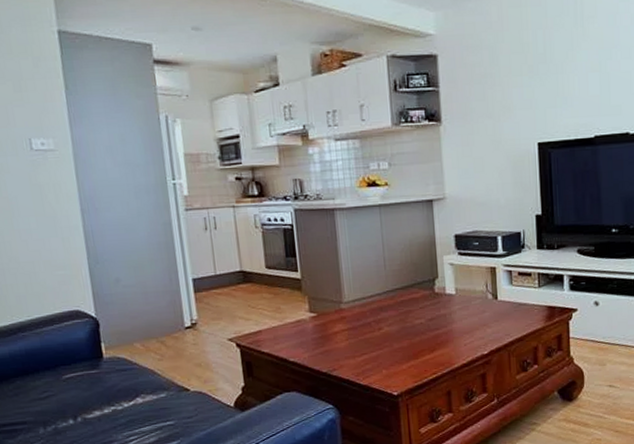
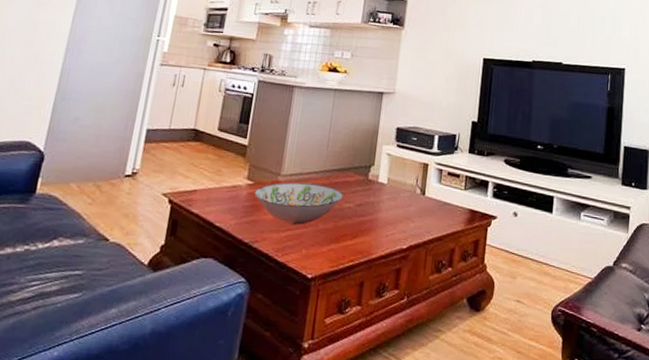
decorative bowl: none [320,305,412,349] -> present [254,182,343,225]

